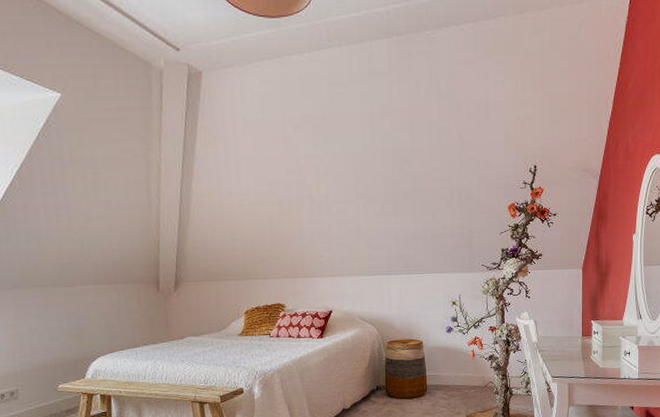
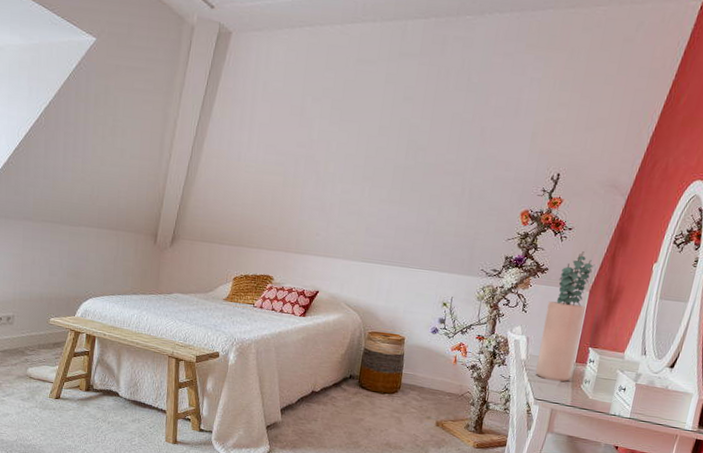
vase: none [548,233,581,357] -> present [535,251,593,382]

